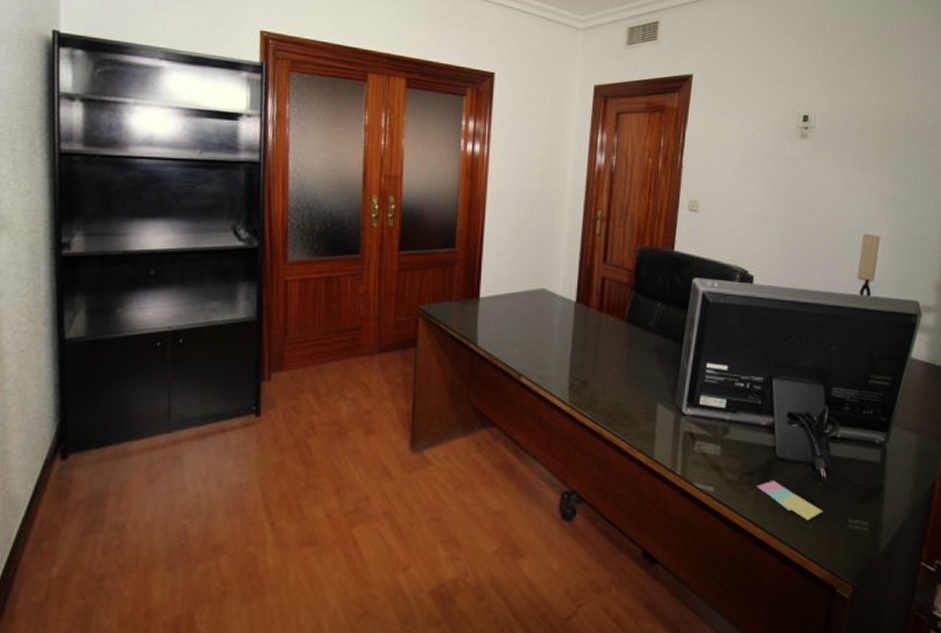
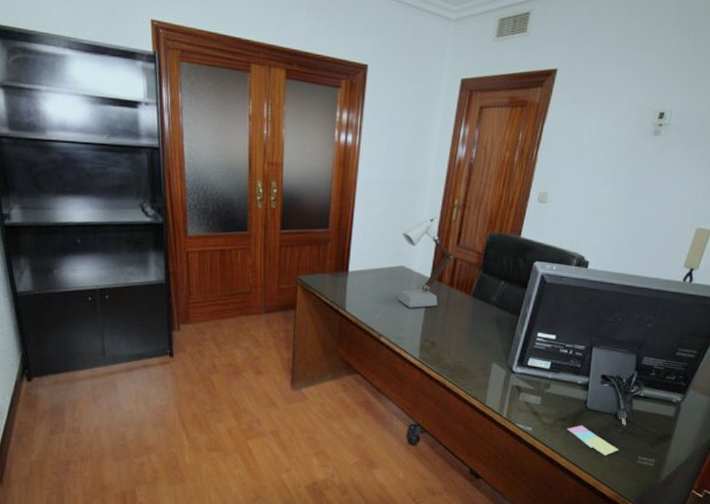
desk lamp: none [539,231,601,339] -> present [398,217,454,308]

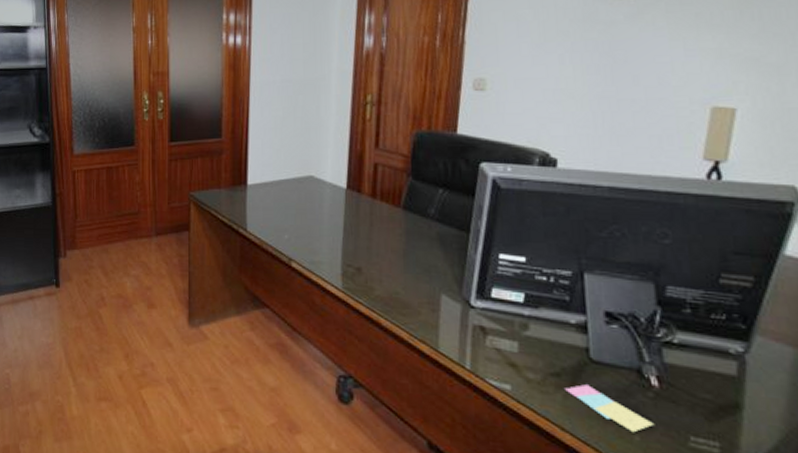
desk lamp: present [398,217,454,308] -> none [306,117,374,226]

